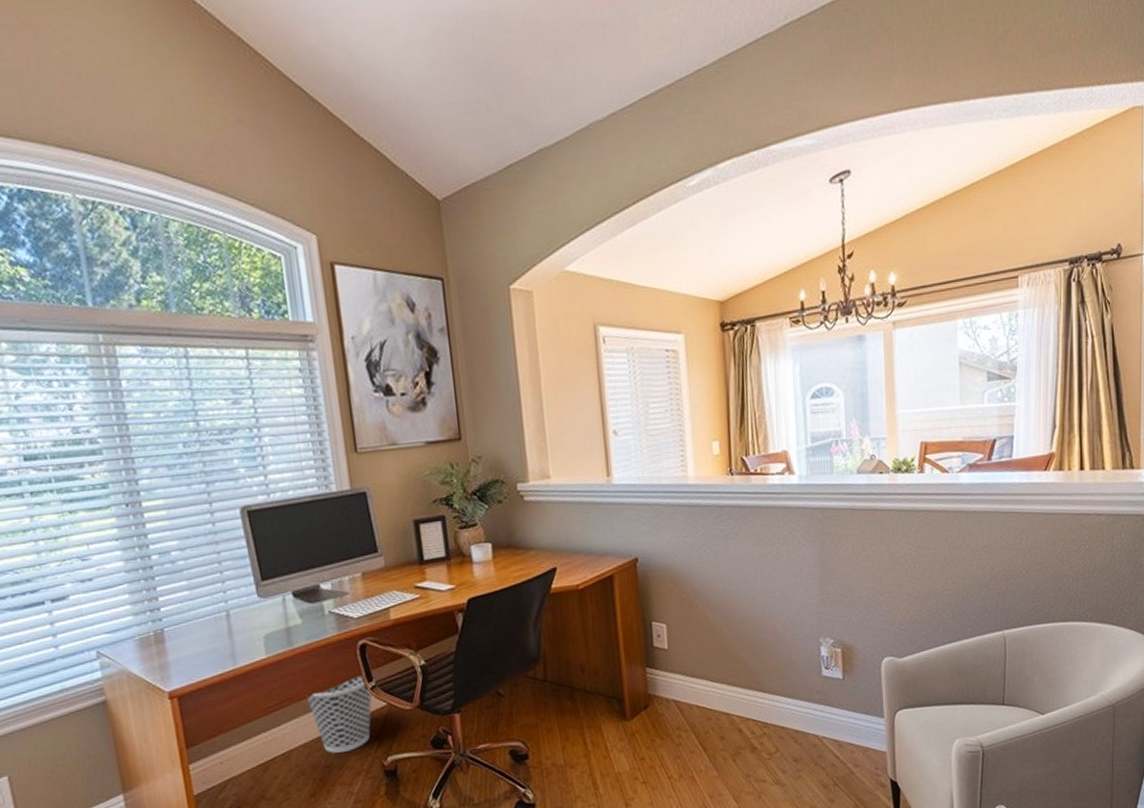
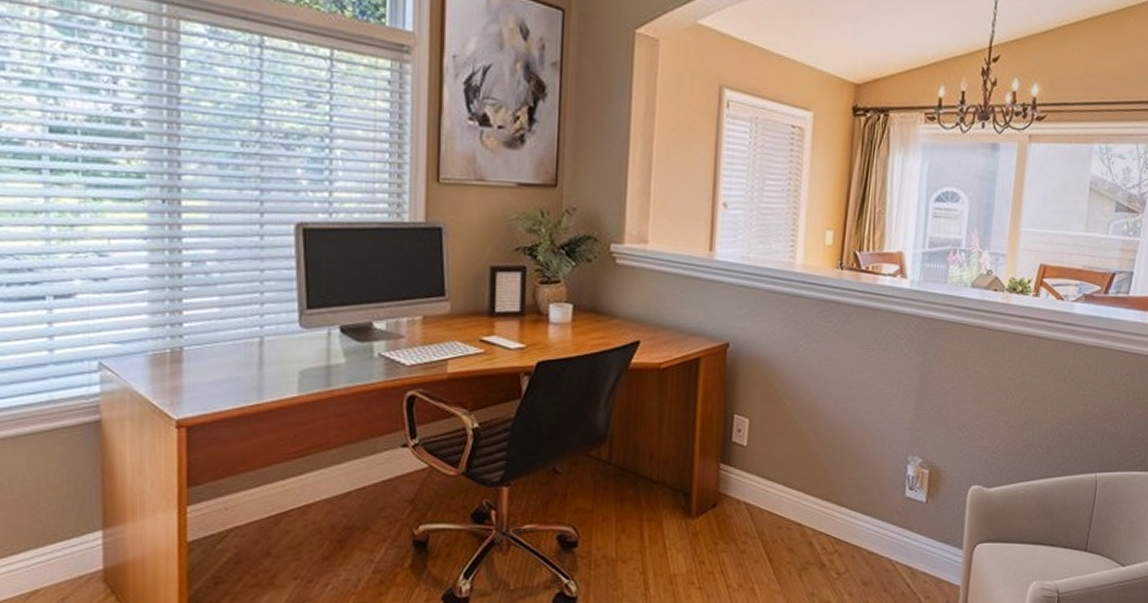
wastebasket: present [305,675,373,753] -> none [337,430,414,514]

